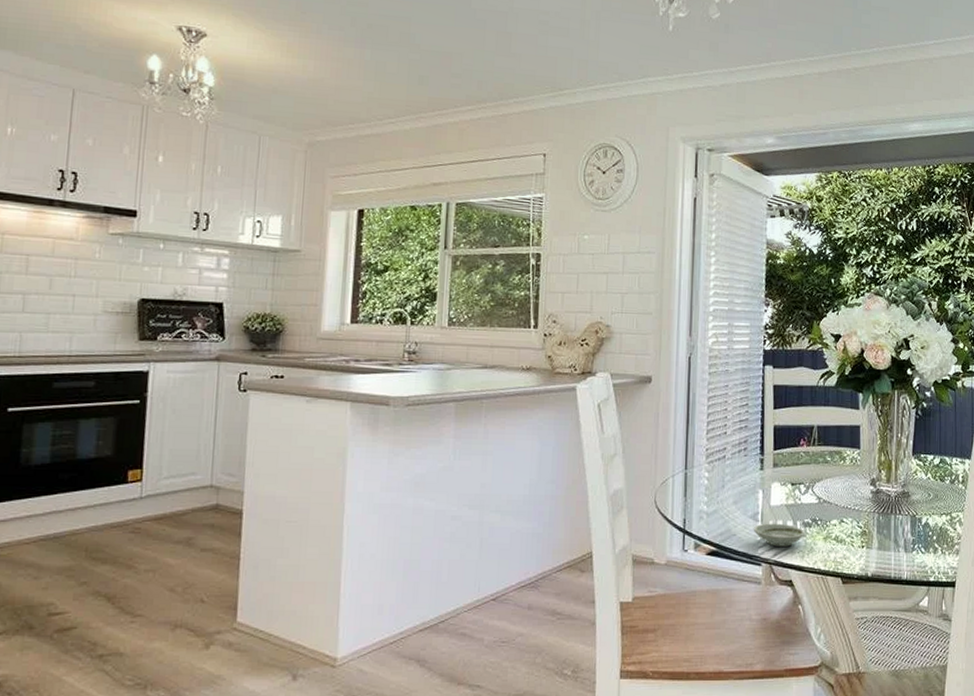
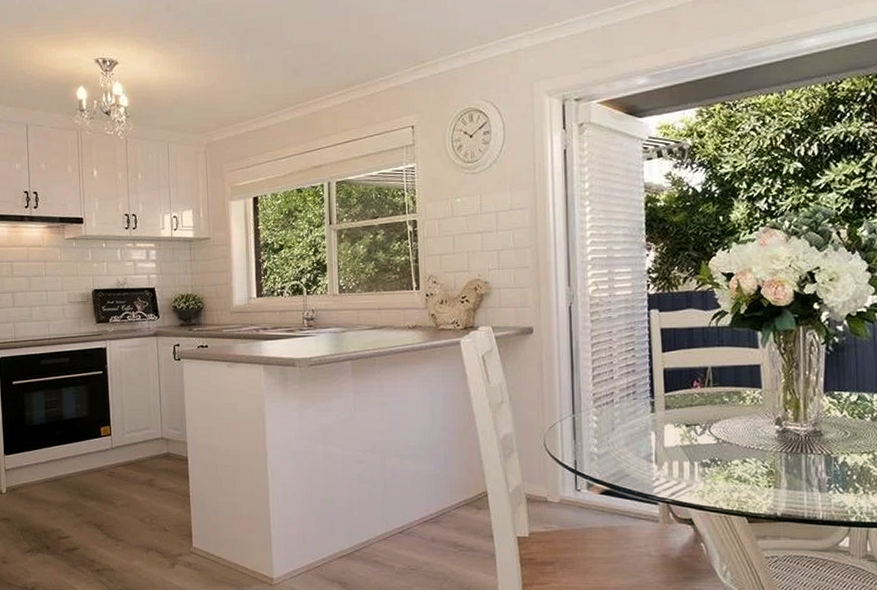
saucer: present [753,523,806,547] -> none [647,464,704,486]

